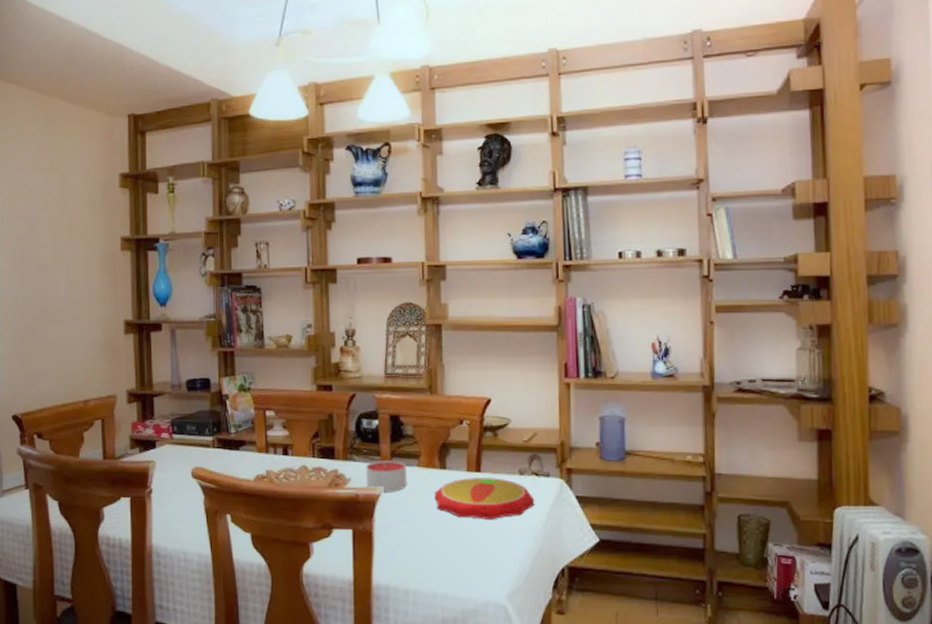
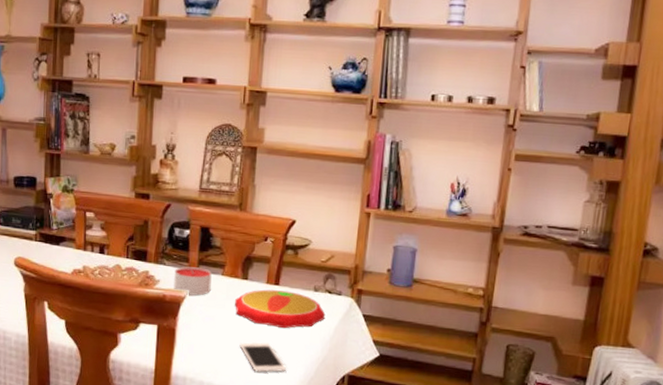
cell phone: none [444,538,499,573] -> present [239,342,287,373]

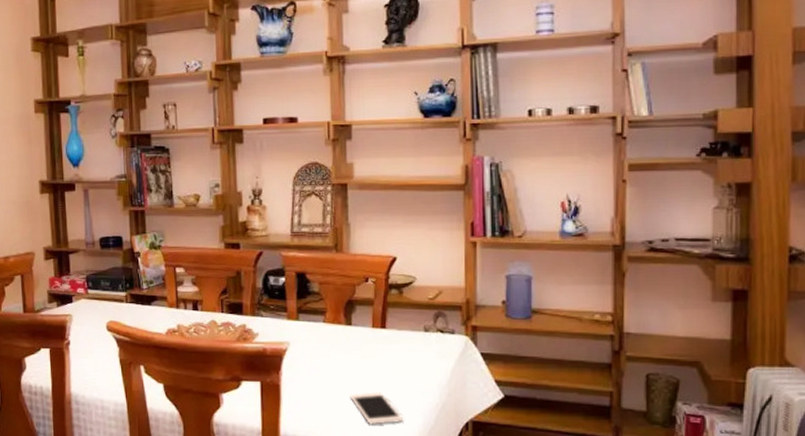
candle: present [173,266,212,296] -> none [273,316,313,347]
plate: present [235,289,326,329] -> none [340,334,440,375]

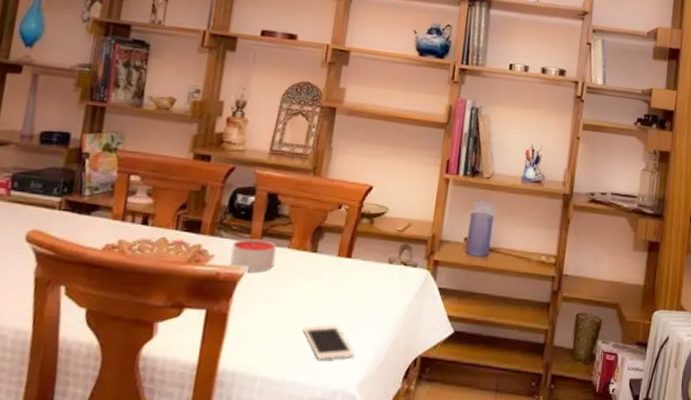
candle: none [273,316,313,347] -> present [230,238,277,273]

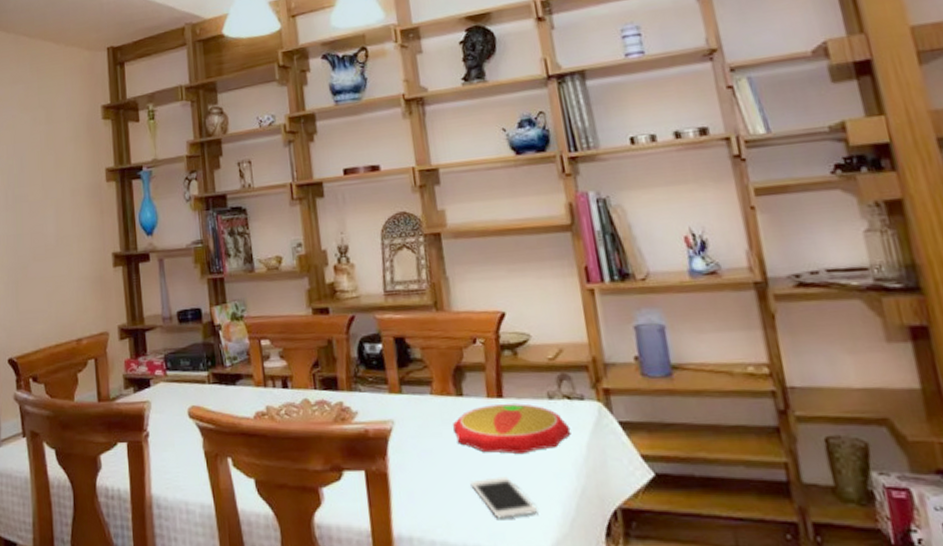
candle: present [230,238,277,273] -> none [373,388,421,426]
plate: none [300,263,400,307] -> present [453,403,571,455]

